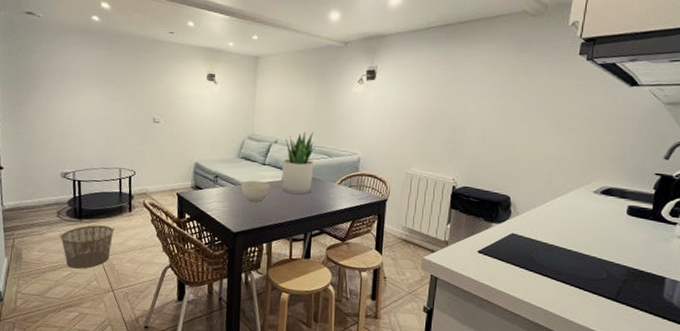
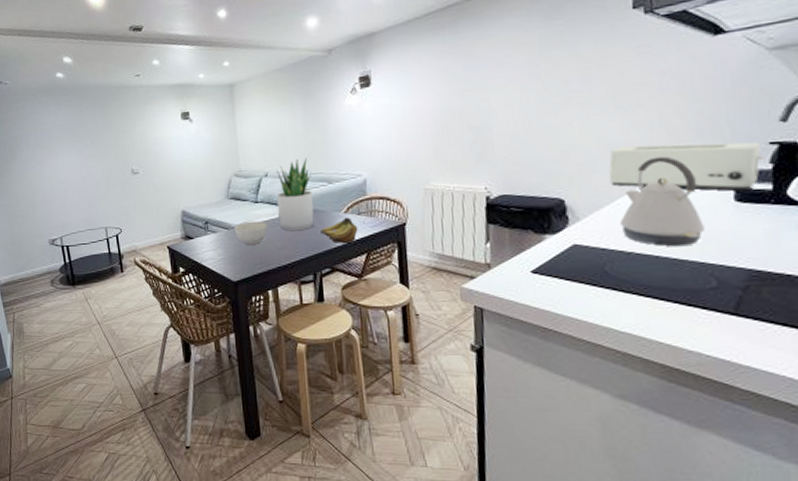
basket: present [60,225,115,269] -> none [56,290,110,338]
fruit: none [316,188,348,211] -> present [320,217,358,244]
toaster: none [544,161,651,208] -> present [609,141,765,192]
kettle: none [547,173,604,244] -> present [620,156,705,246]

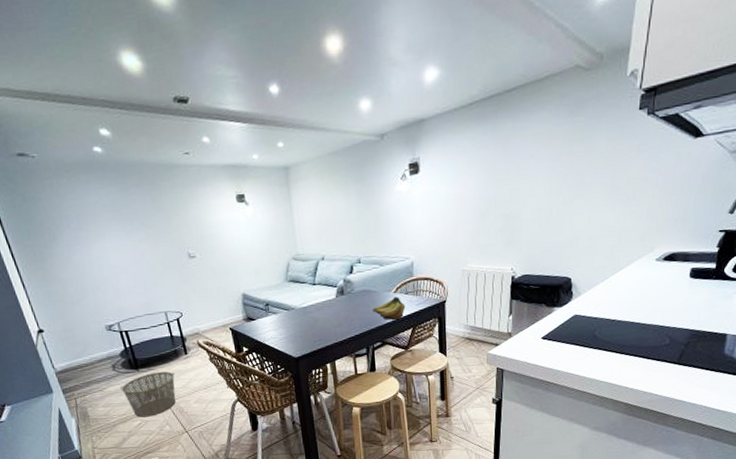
basket: none [56,290,110,338] -> present [120,371,176,418]
bowl: present [234,221,267,245] -> none [294,301,325,324]
planter: present [277,157,314,231] -> none [333,241,367,311]
toaster: present [609,141,765,192] -> none [605,230,715,270]
kettle: present [620,156,705,246] -> none [610,241,667,314]

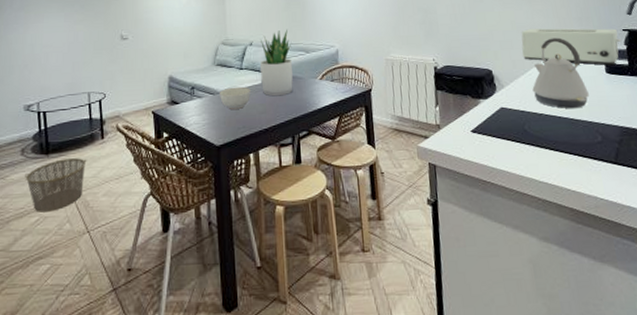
bowl: none [294,301,325,324] -> present [220,86,251,109]
planter: none [333,241,367,311] -> present [260,29,293,97]
fruit: present [373,296,406,321] -> none [299,84,332,108]
toaster: none [605,230,715,270] -> present [521,28,621,66]
kettle: none [610,241,667,314] -> present [532,37,589,108]

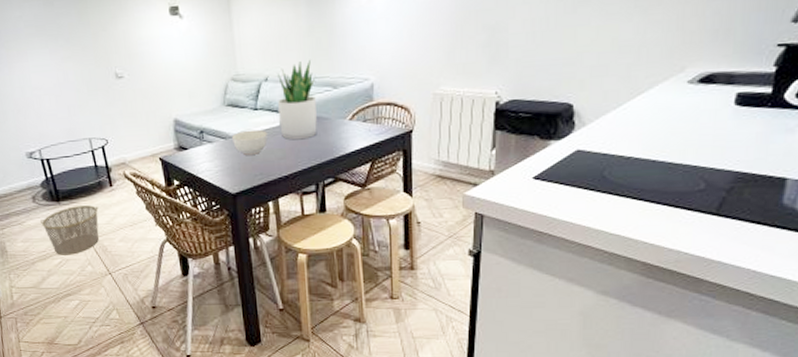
toaster: present [521,28,621,66] -> none [619,43,771,95]
kettle: present [532,37,589,108] -> none [624,59,702,150]

